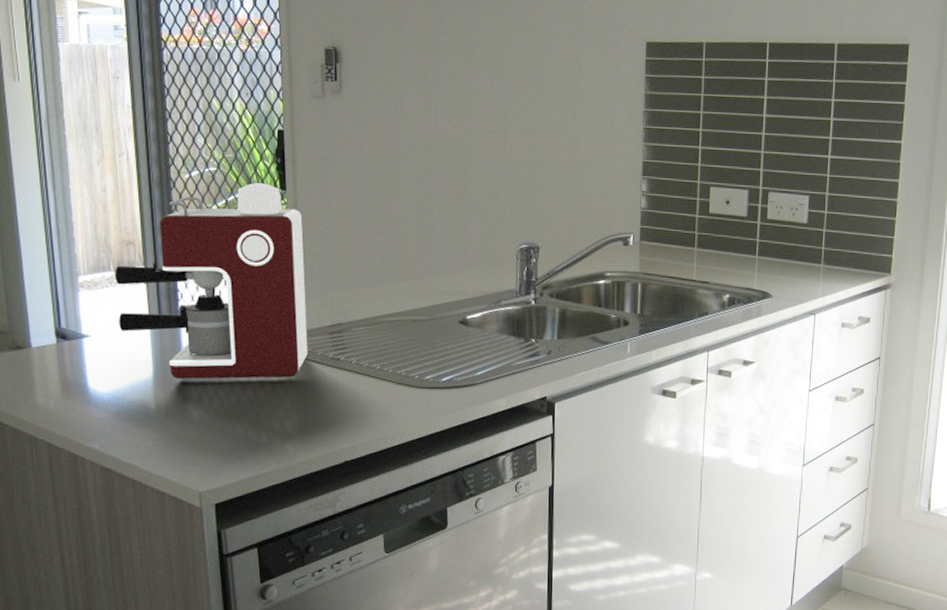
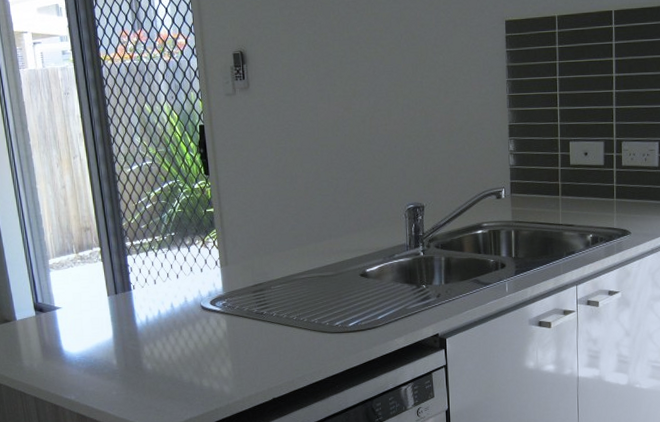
coffee maker: present [114,183,308,379] -> none [77,171,236,338]

